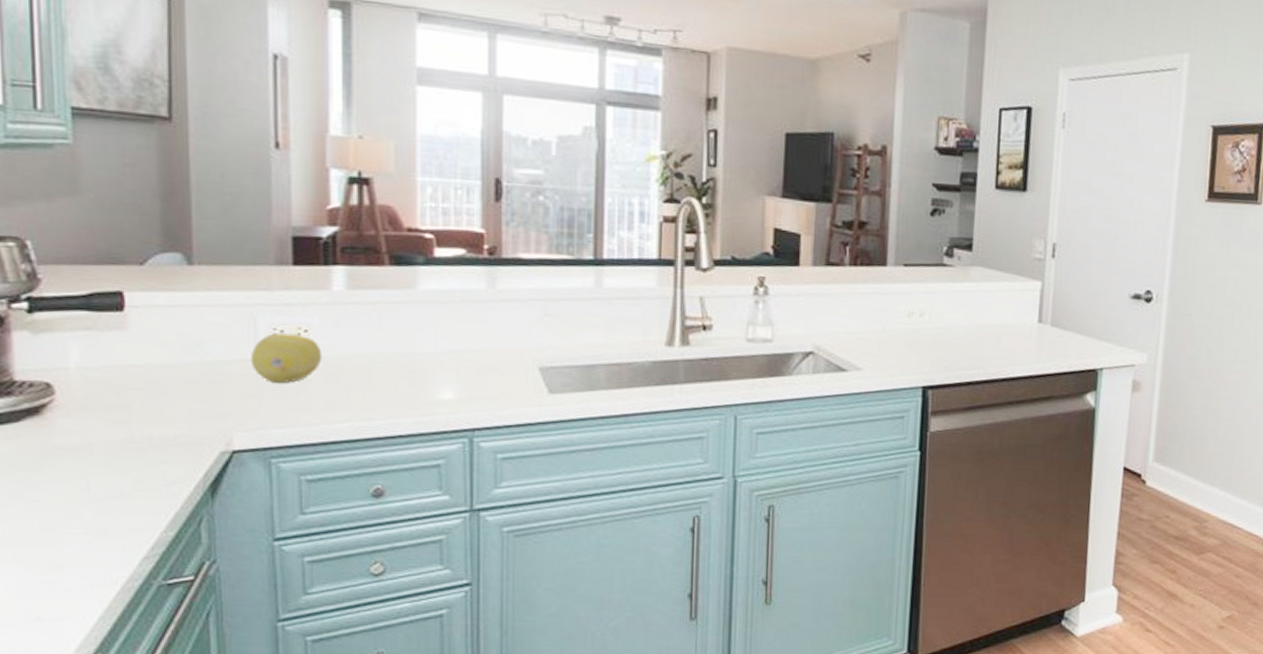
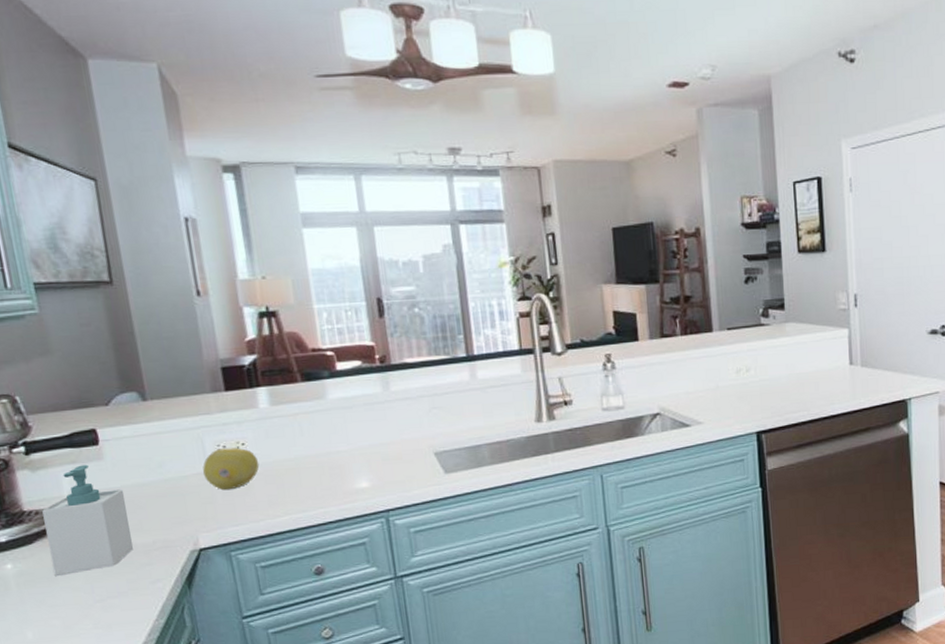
soap bottle: none [39,333,149,466] -> present [42,464,134,577]

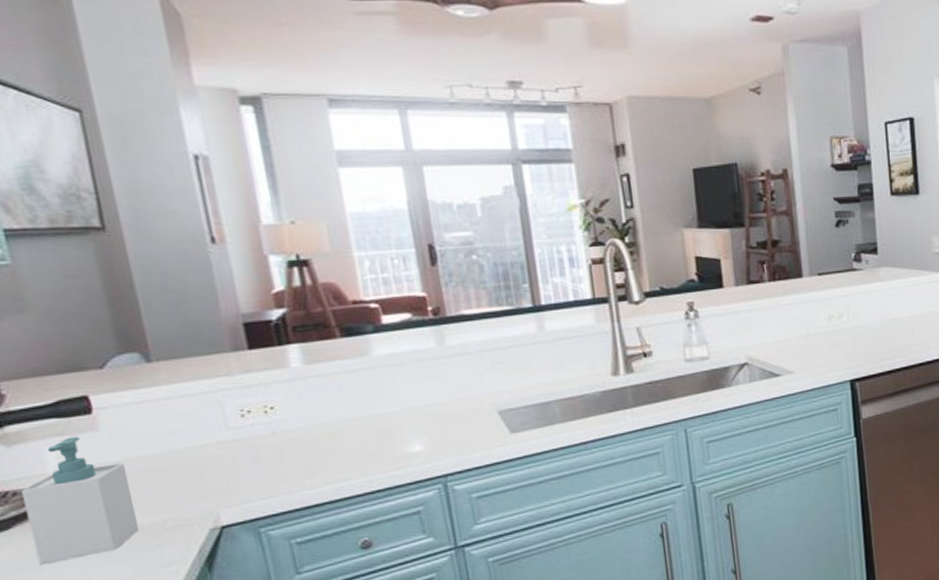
fruit: present [202,447,260,491] -> none [223,412,292,460]

